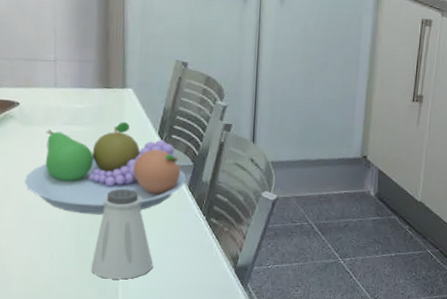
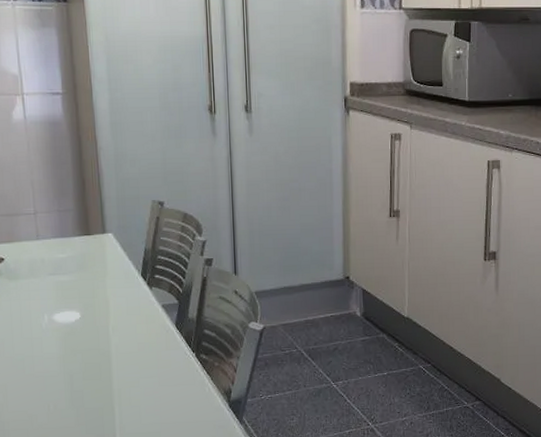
fruit bowl: present [24,122,186,215] -> none [15,267,173,362]
saltshaker: present [91,188,153,280] -> none [87,333,148,425]

